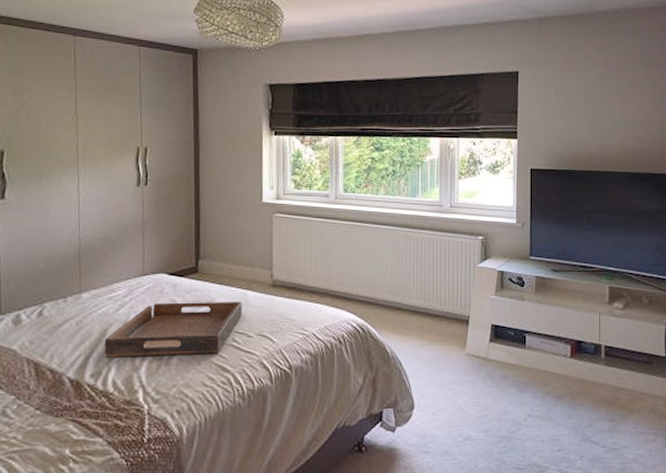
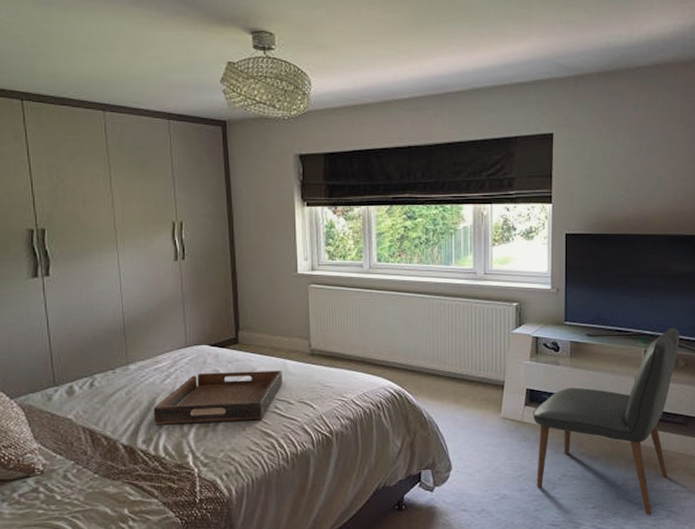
chair: none [497,263,643,459] -> present [532,327,680,515]

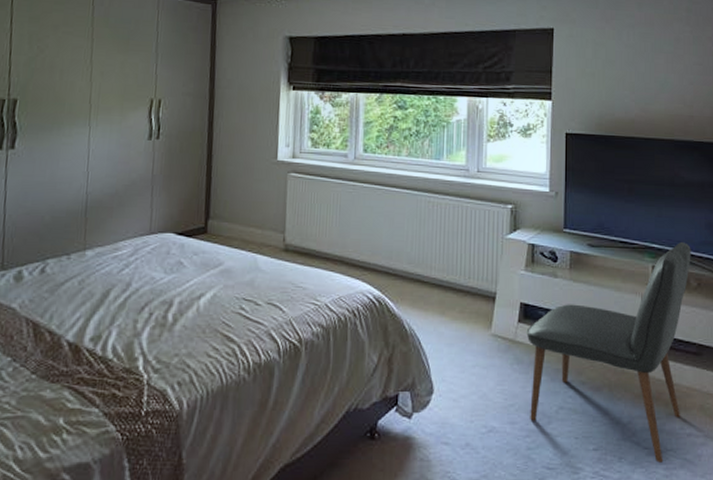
serving tray: present [153,370,282,425] -> none [105,264,252,322]

